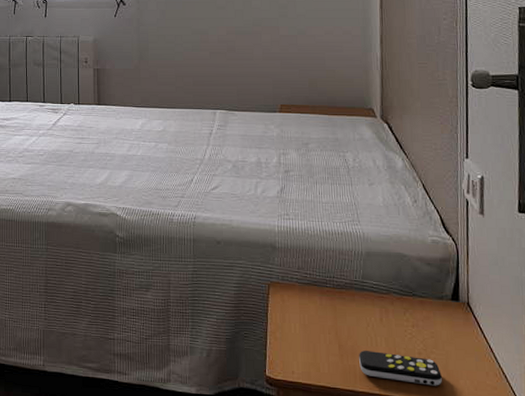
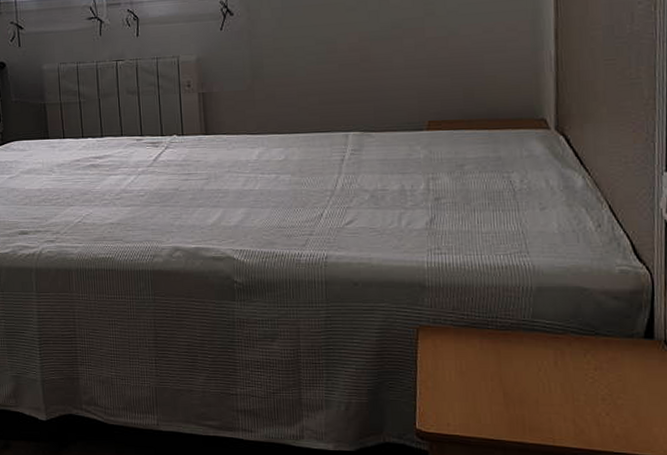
remote control: present [359,351,442,386] -> none [528,398,631,435]

